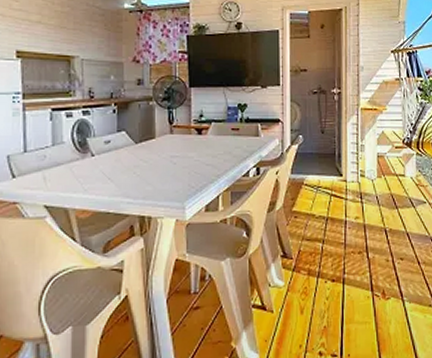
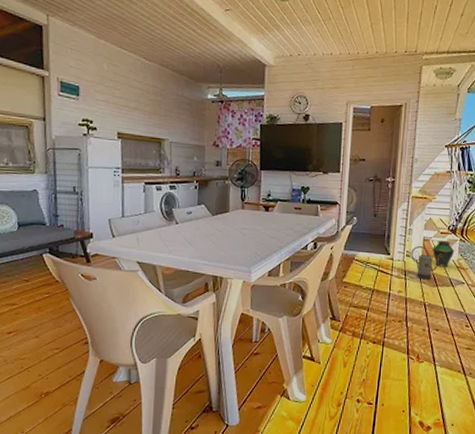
watering can: none [365,164,399,202] -> present [411,246,442,280]
vase: none [388,155,412,186] -> present [432,240,455,267]

